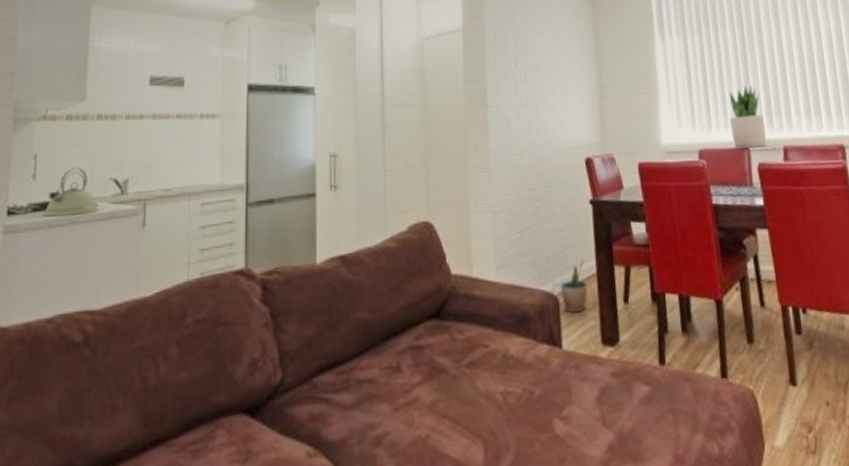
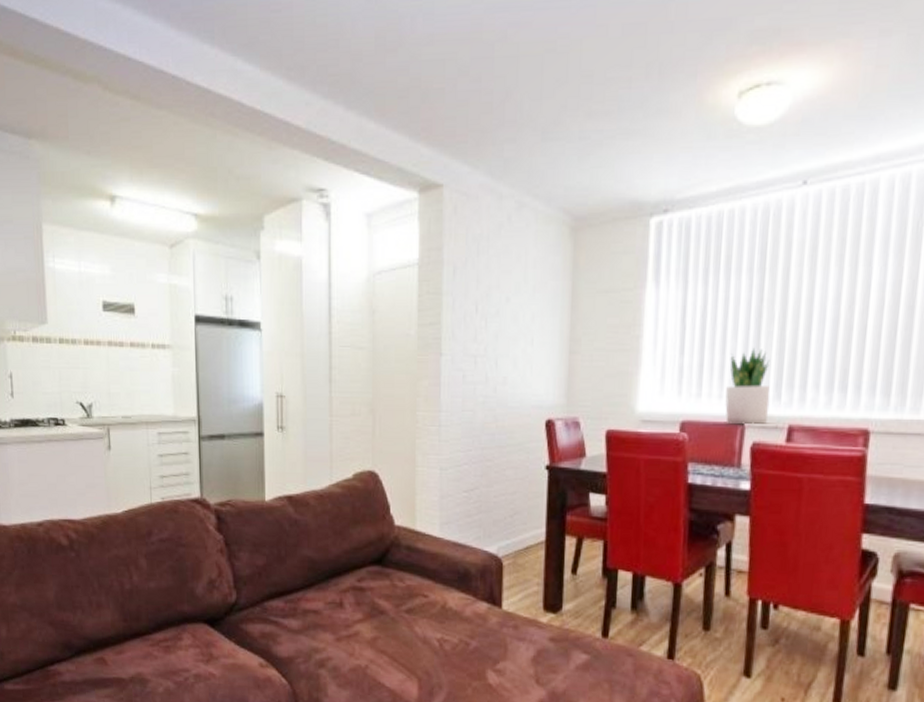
kettle: present [43,167,99,218] -> none [24,389,70,435]
potted plant: present [560,258,588,313] -> none [504,524,535,577]

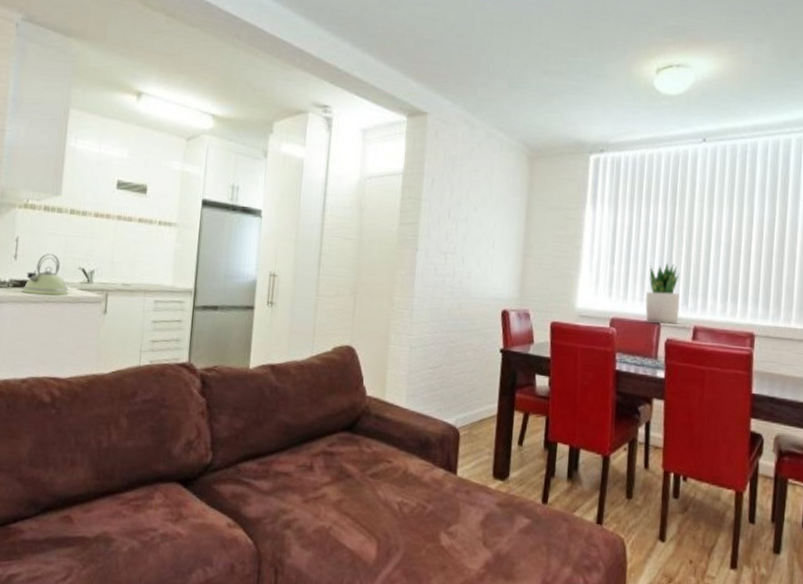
kettle: none [24,389,70,435] -> present [22,253,68,296]

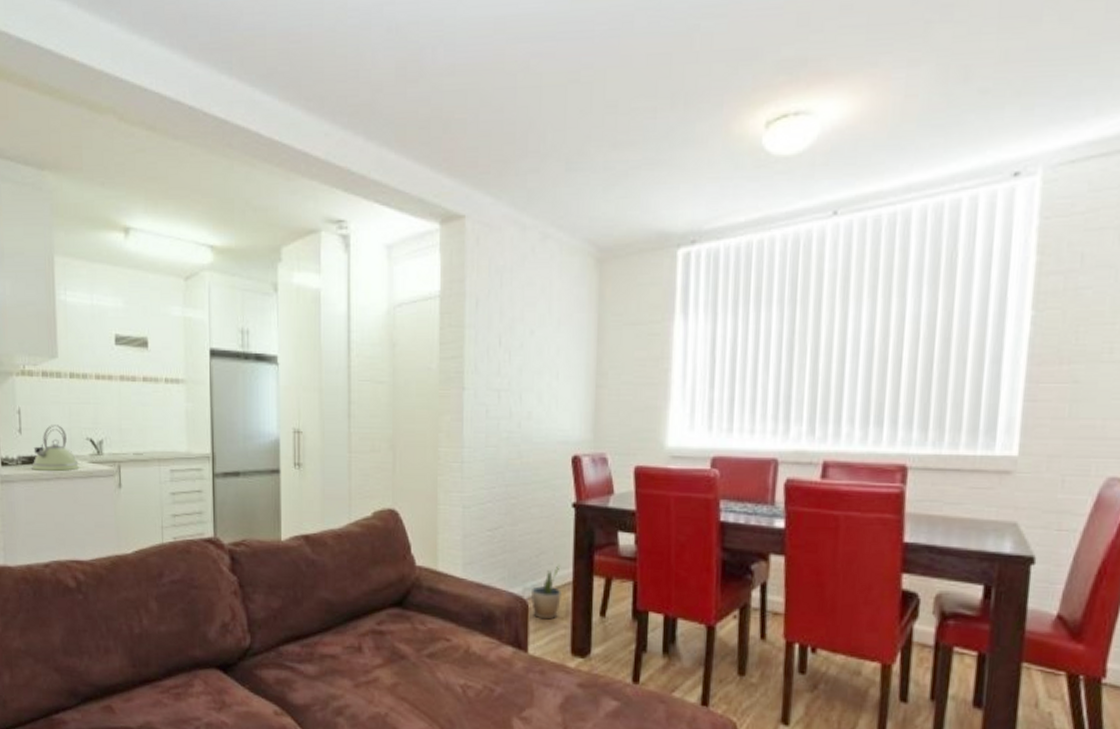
potted plant: none [461,399,488,447] -> present [530,564,561,620]
planter: present [645,262,680,325] -> none [757,381,804,461]

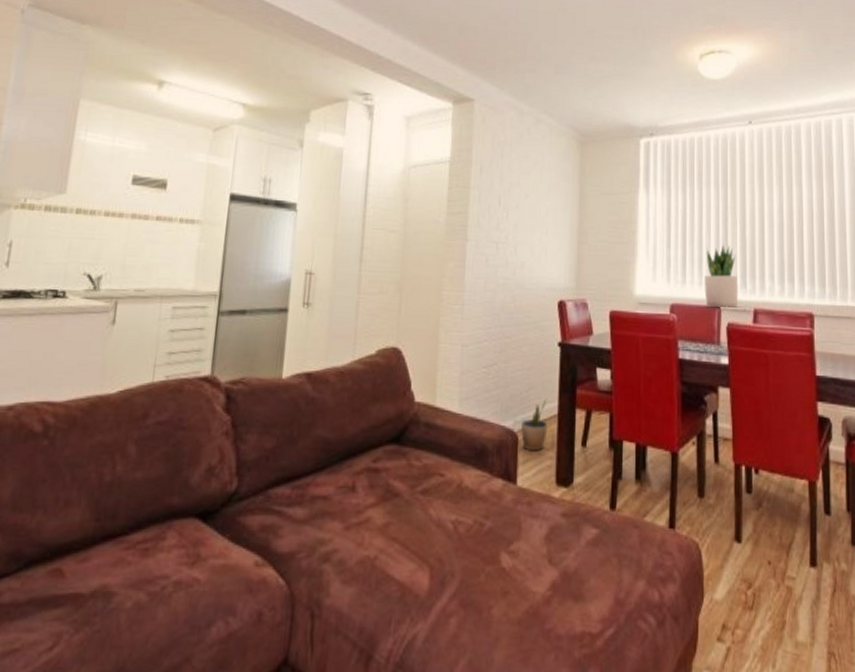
kettle: present [32,425,79,472] -> none [13,259,70,307]
planter: none [757,381,804,461] -> present [704,244,738,308]

